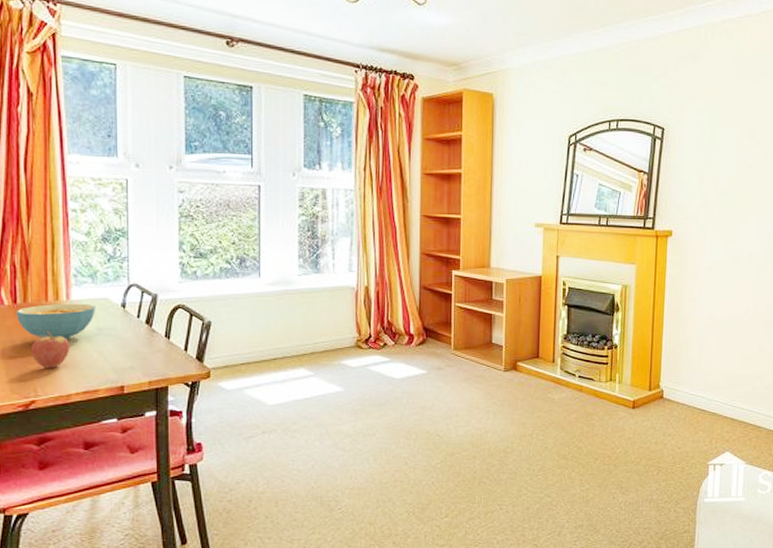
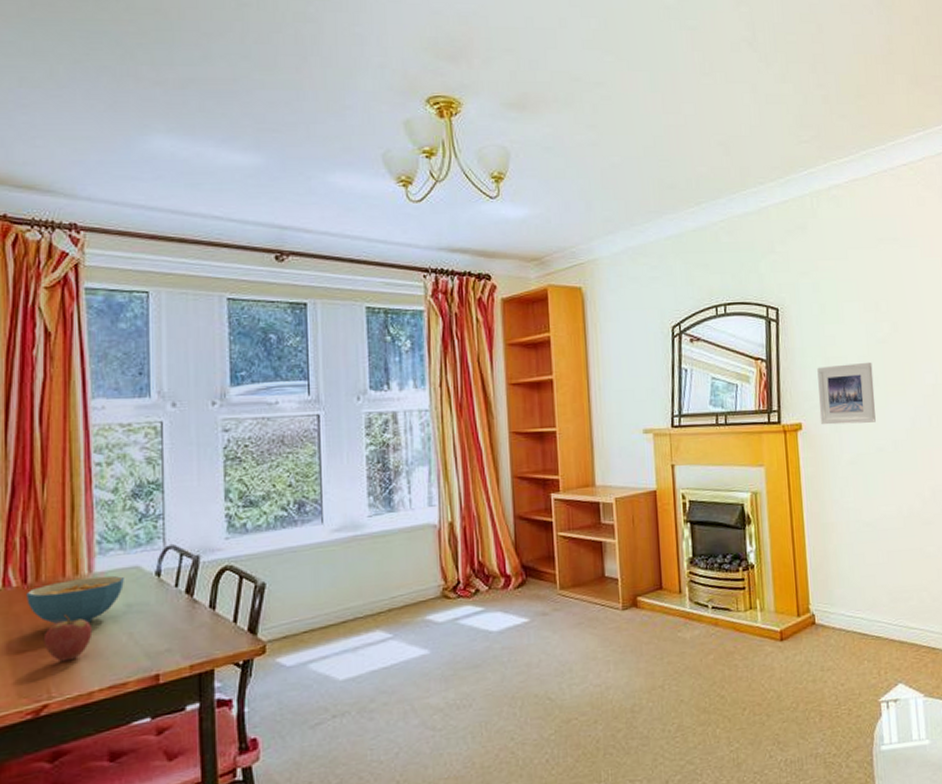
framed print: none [688,182,740,235] -> present [817,362,876,425]

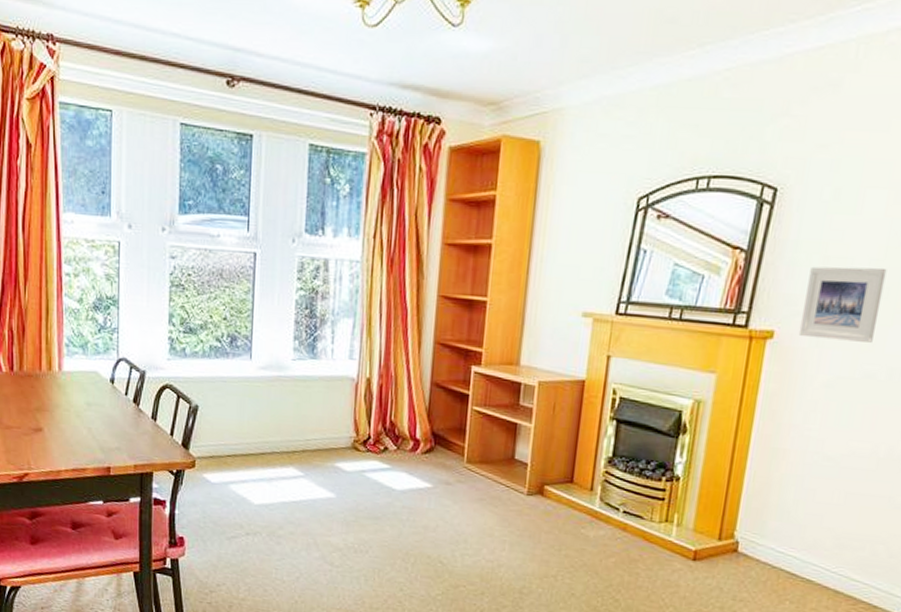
cereal bowl: present [27,575,124,624] -> none [13,374,85,413]
fruit: present [43,613,93,662] -> none [25,401,61,442]

